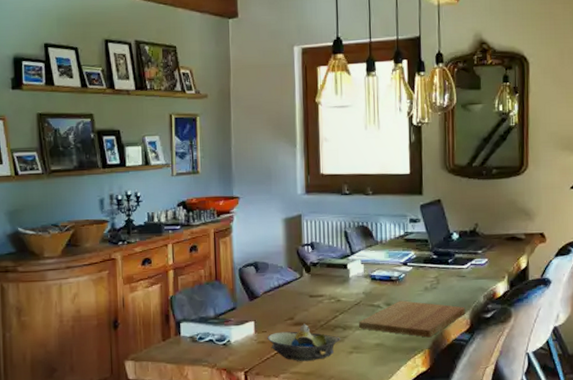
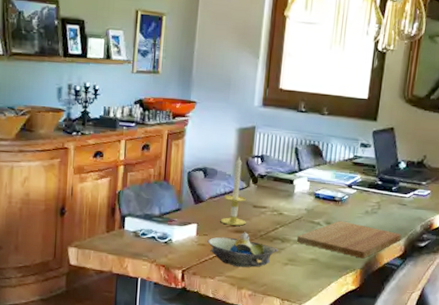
candle: none [278,246,304,319] -> present [220,156,247,226]

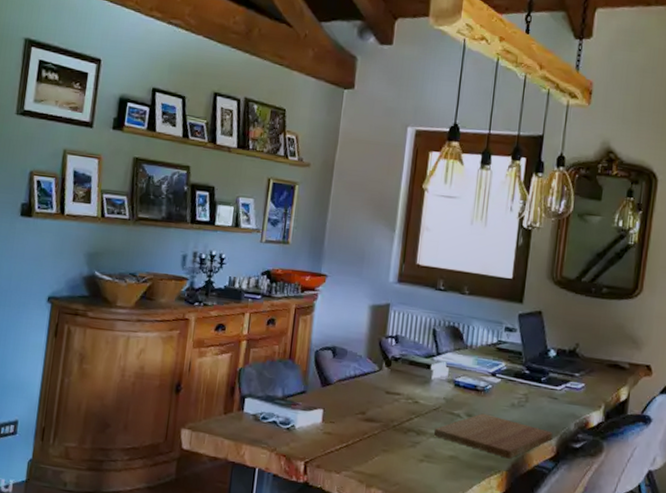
decorative bowl: present [207,232,278,268] -> none [334,421,413,463]
candle: present [220,156,247,226] -> none [349,335,379,414]

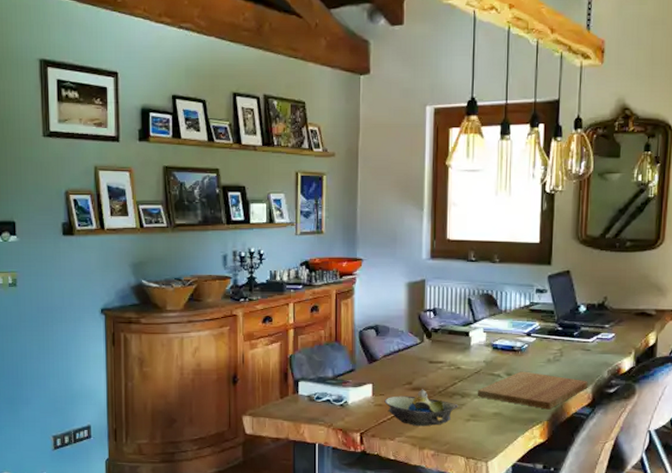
decorative bowl: none [334,421,413,463] -> present [384,389,459,427]

